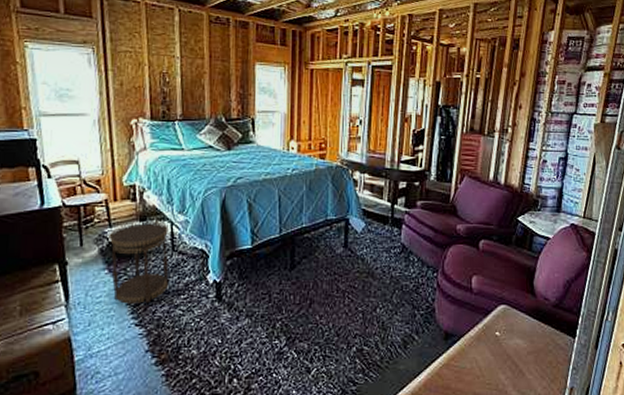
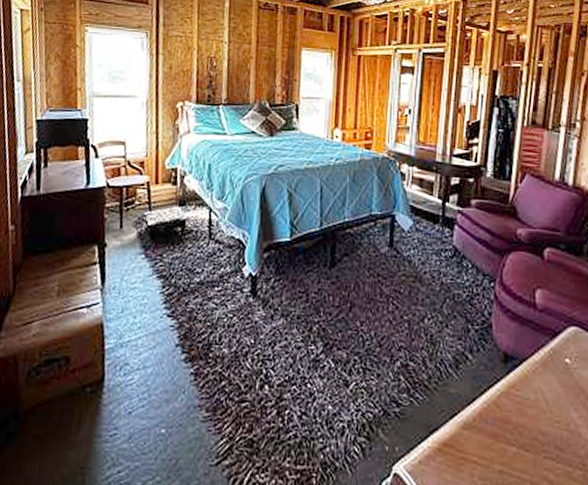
side table: present [109,221,169,304] -> none [147,206,207,294]

